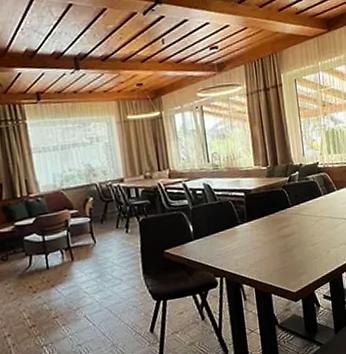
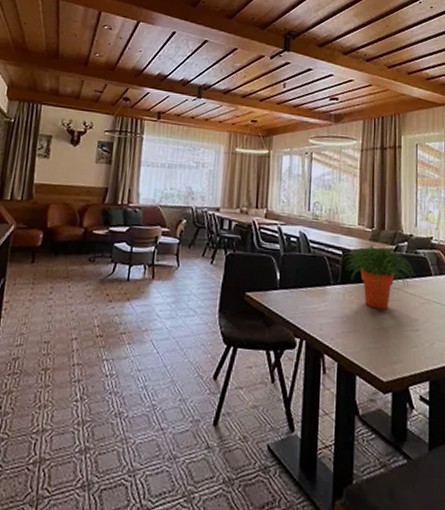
potted plant: none [245,181,307,236] -> present [342,245,414,310]

